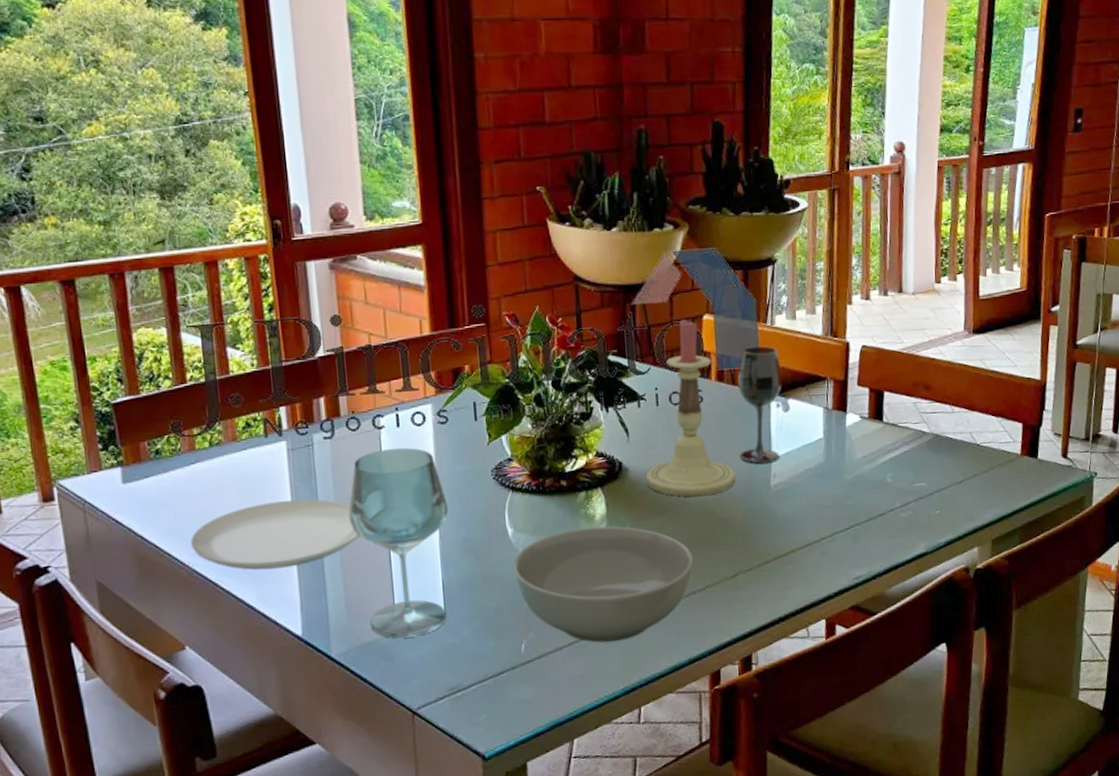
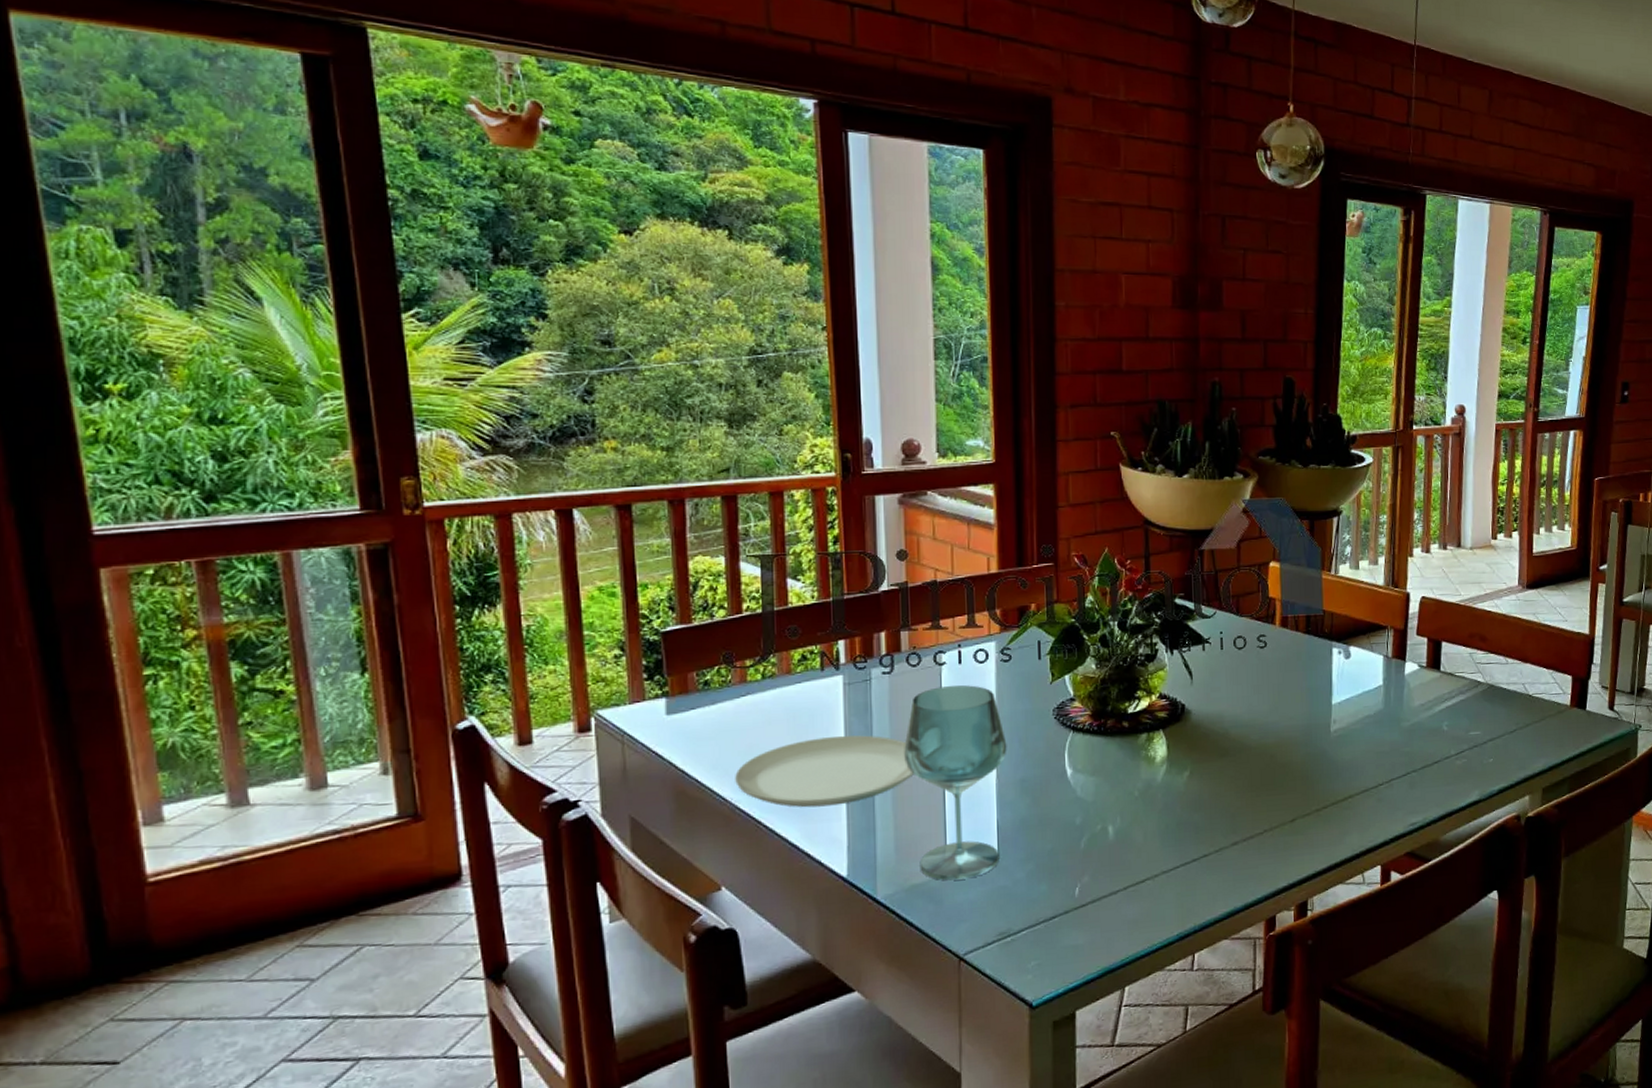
bowl: present [512,526,694,643] -> none [1070,768,1252,887]
candlestick: present [646,319,736,497] -> none [1208,566,1297,741]
wine glass: present [738,346,783,464] -> none [1301,594,1345,709]

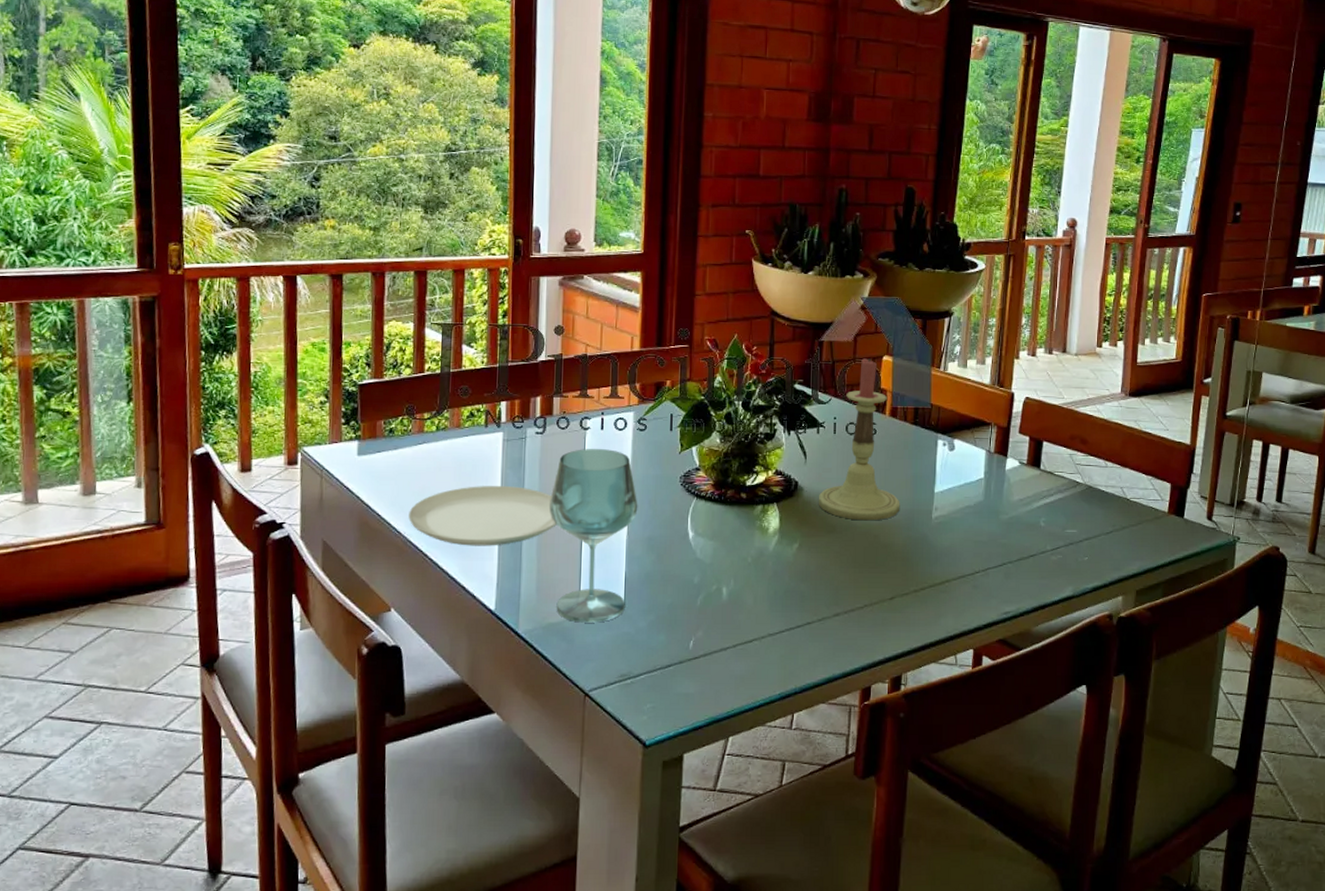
candlestick: none [1208,566,1297,741] -> present [818,358,900,521]

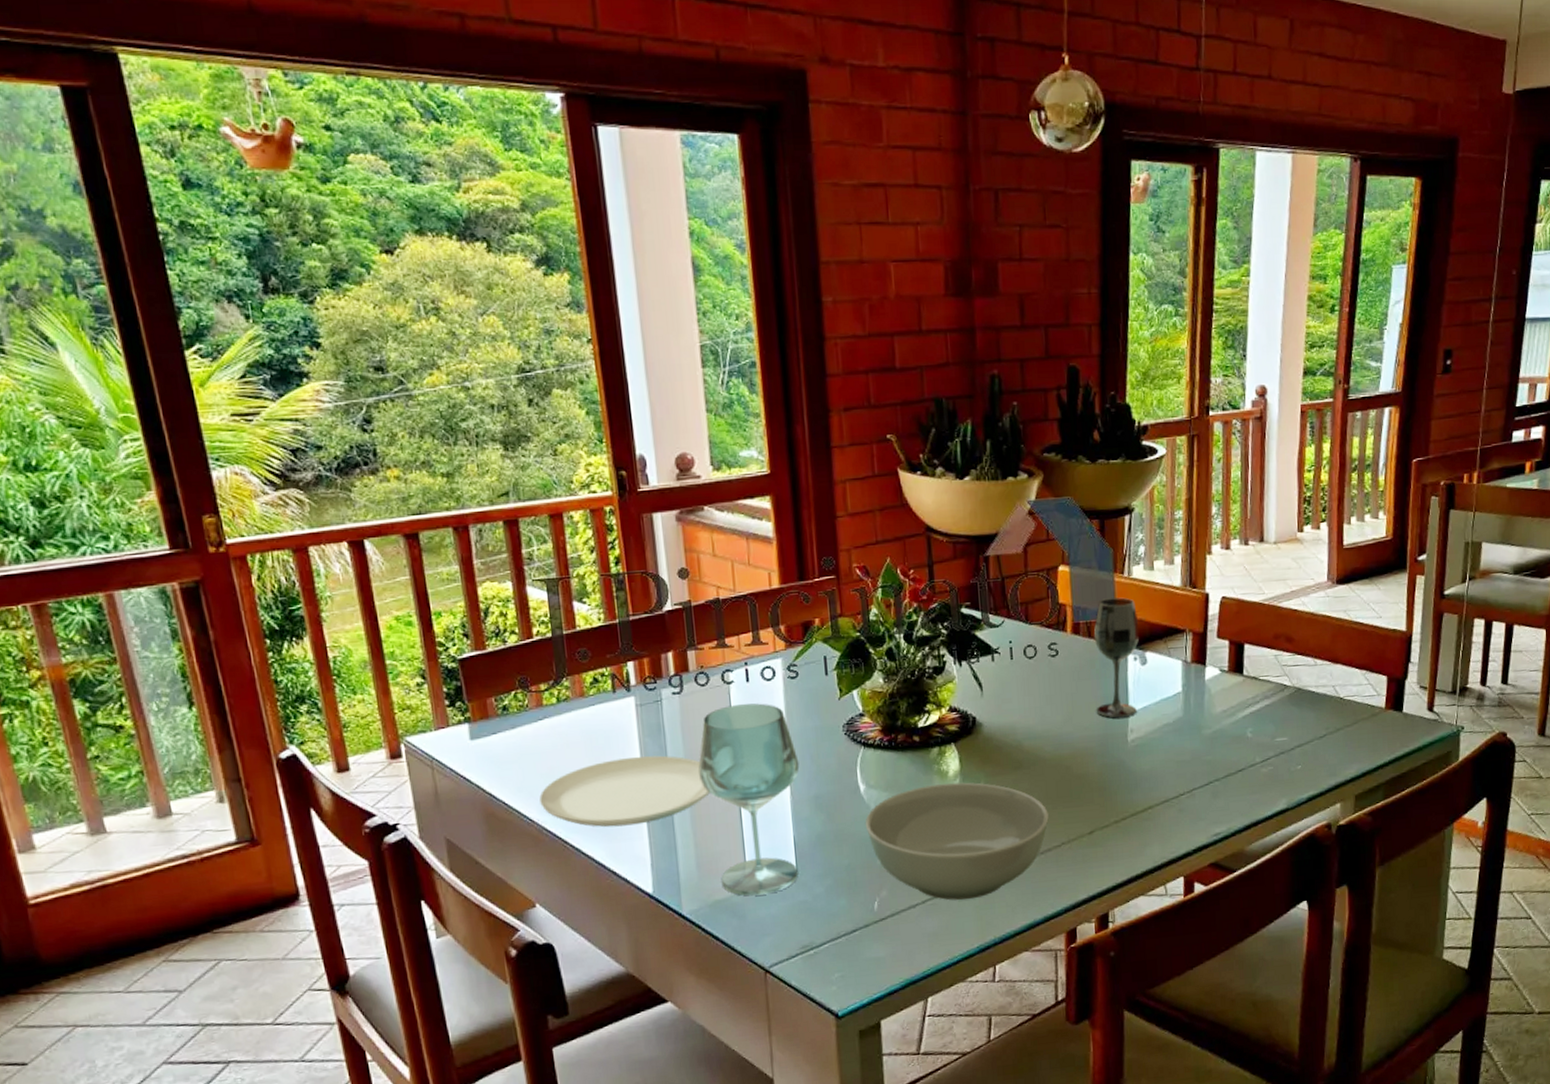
bowl: none [689,539,855,647] -> present [864,782,1049,900]
candlestick: present [818,358,900,521] -> none [1000,570,1092,753]
wine glass: none [905,388,950,496] -> present [1094,597,1140,718]

